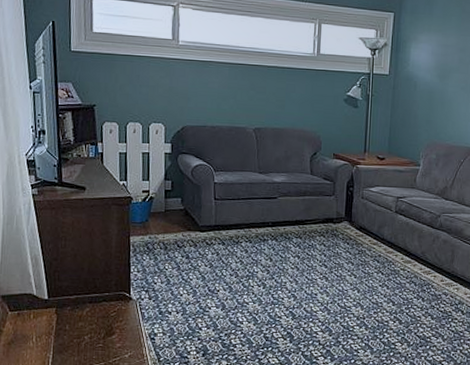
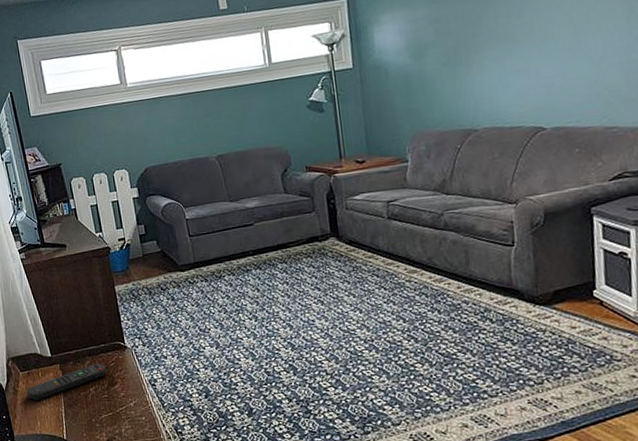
remote control: none [13,311,106,343] -> present [27,363,107,400]

